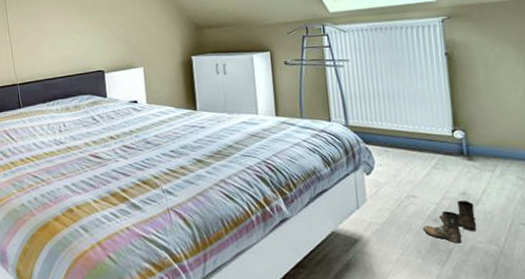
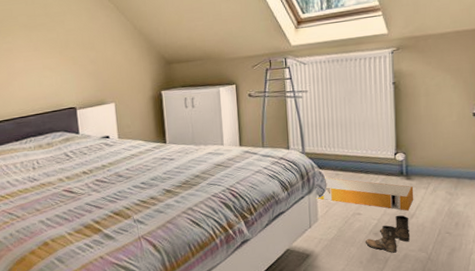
storage bin: none [363,154,479,196] -> present [316,177,414,211]

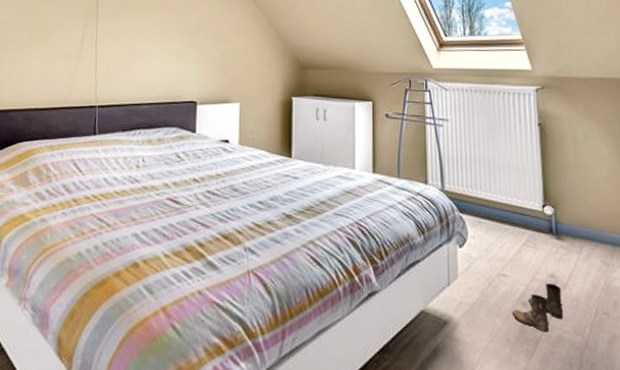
storage bin: present [316,177,414,211] -> none [456,224,566,279]

